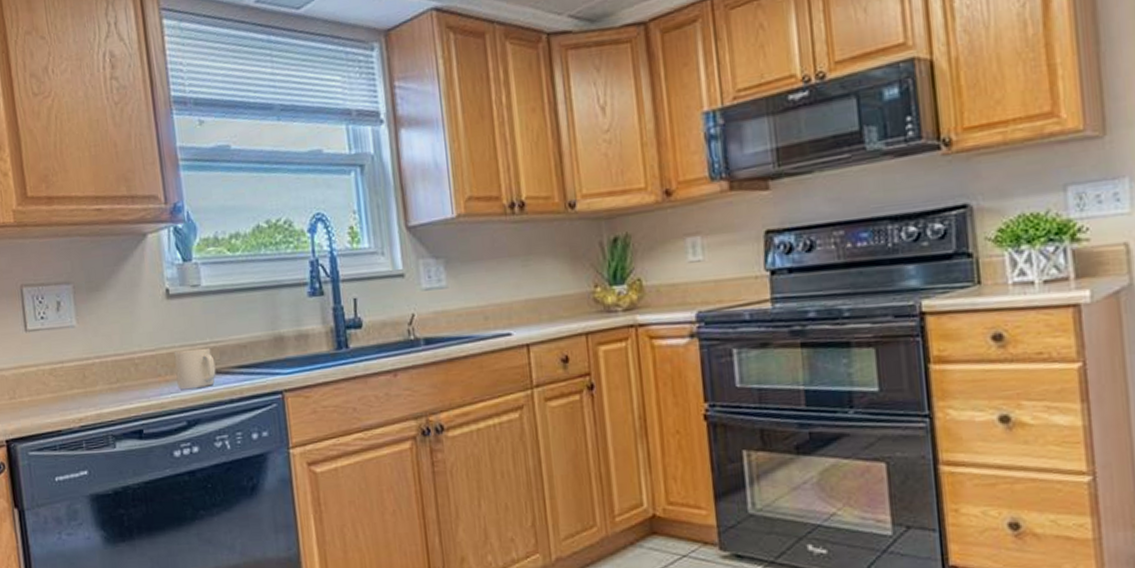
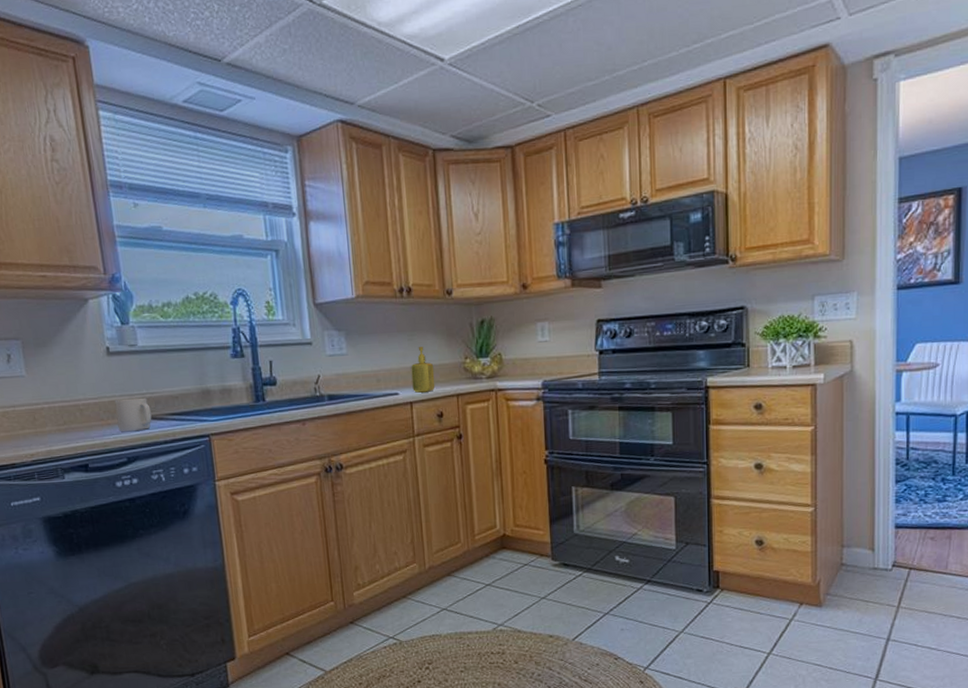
soap dispenser: none [526,274,558,332] -> present [411,347,435,393]

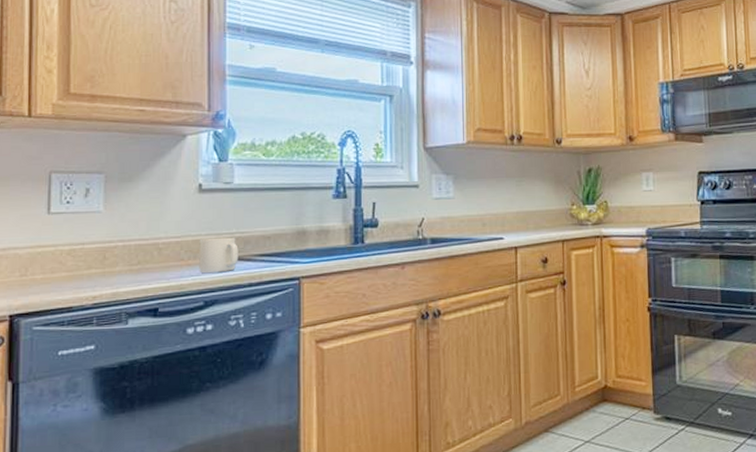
soap dispenser: present [411,347,435,393] -> none [517,193,541,238]

